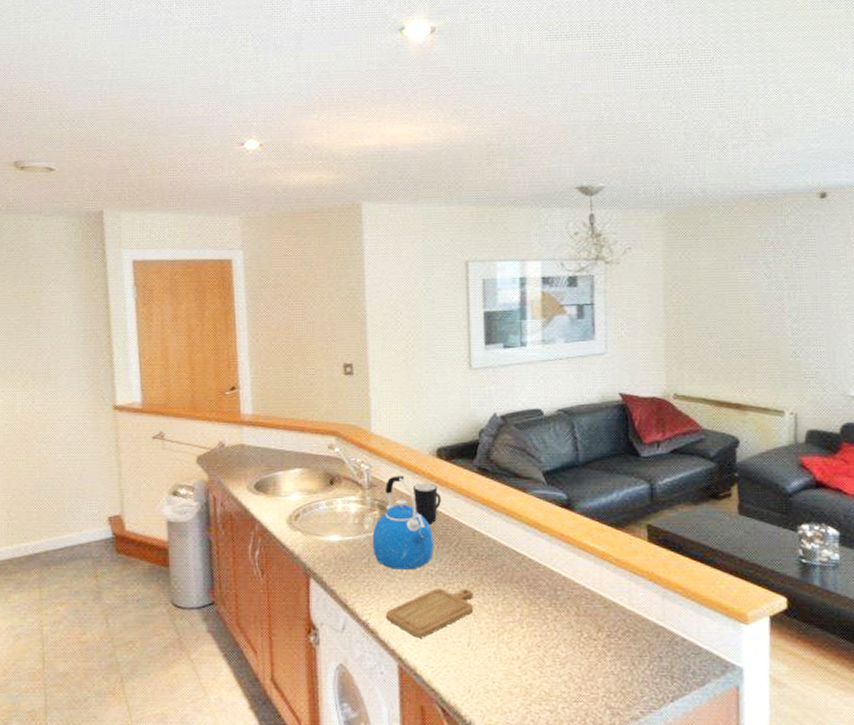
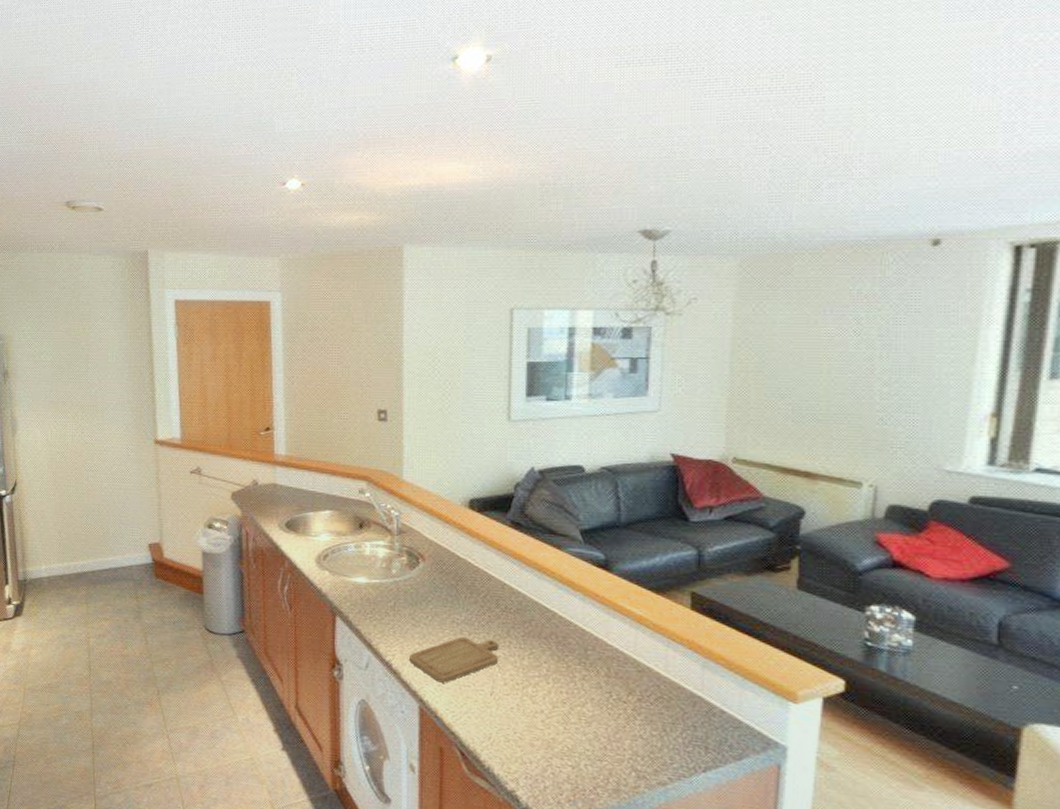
kettle: present [372,475,434,570] -> none [399,523,461,617]
mug: present [412,483,441,524] -> none [442,532,471,574]

